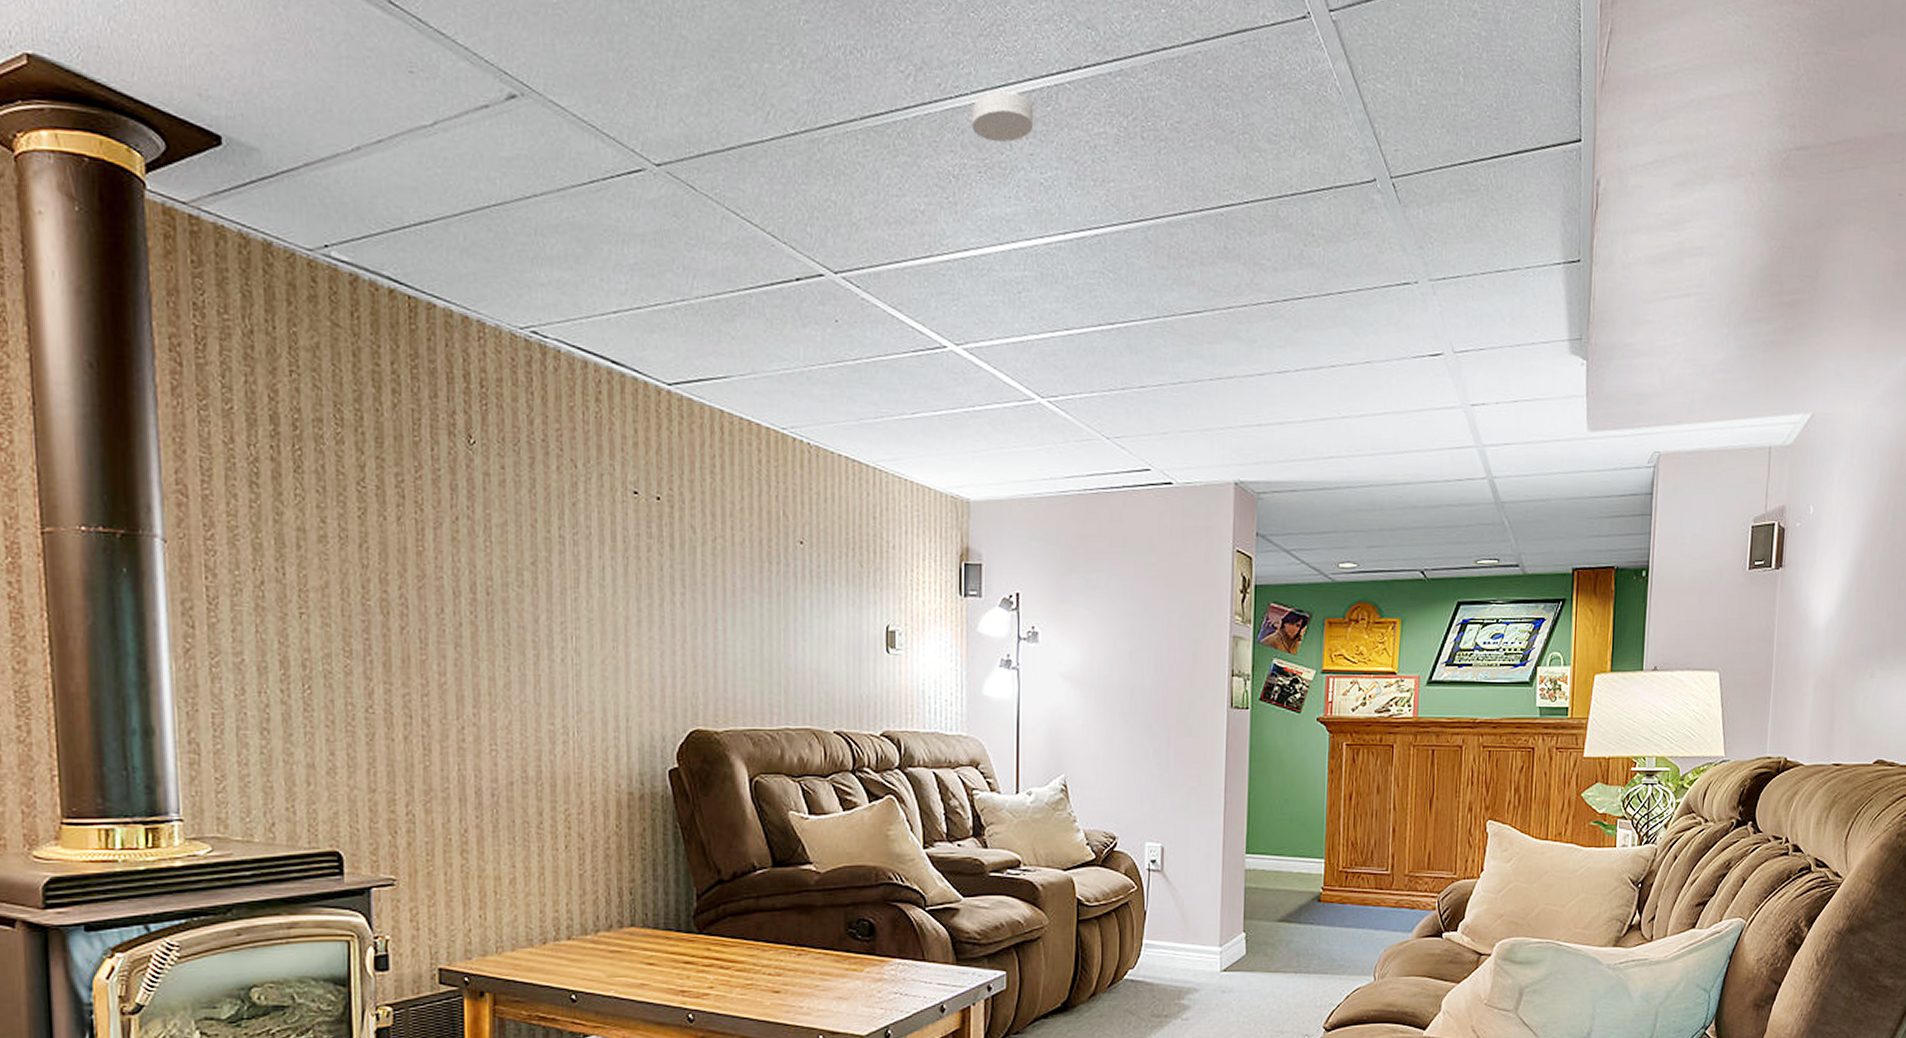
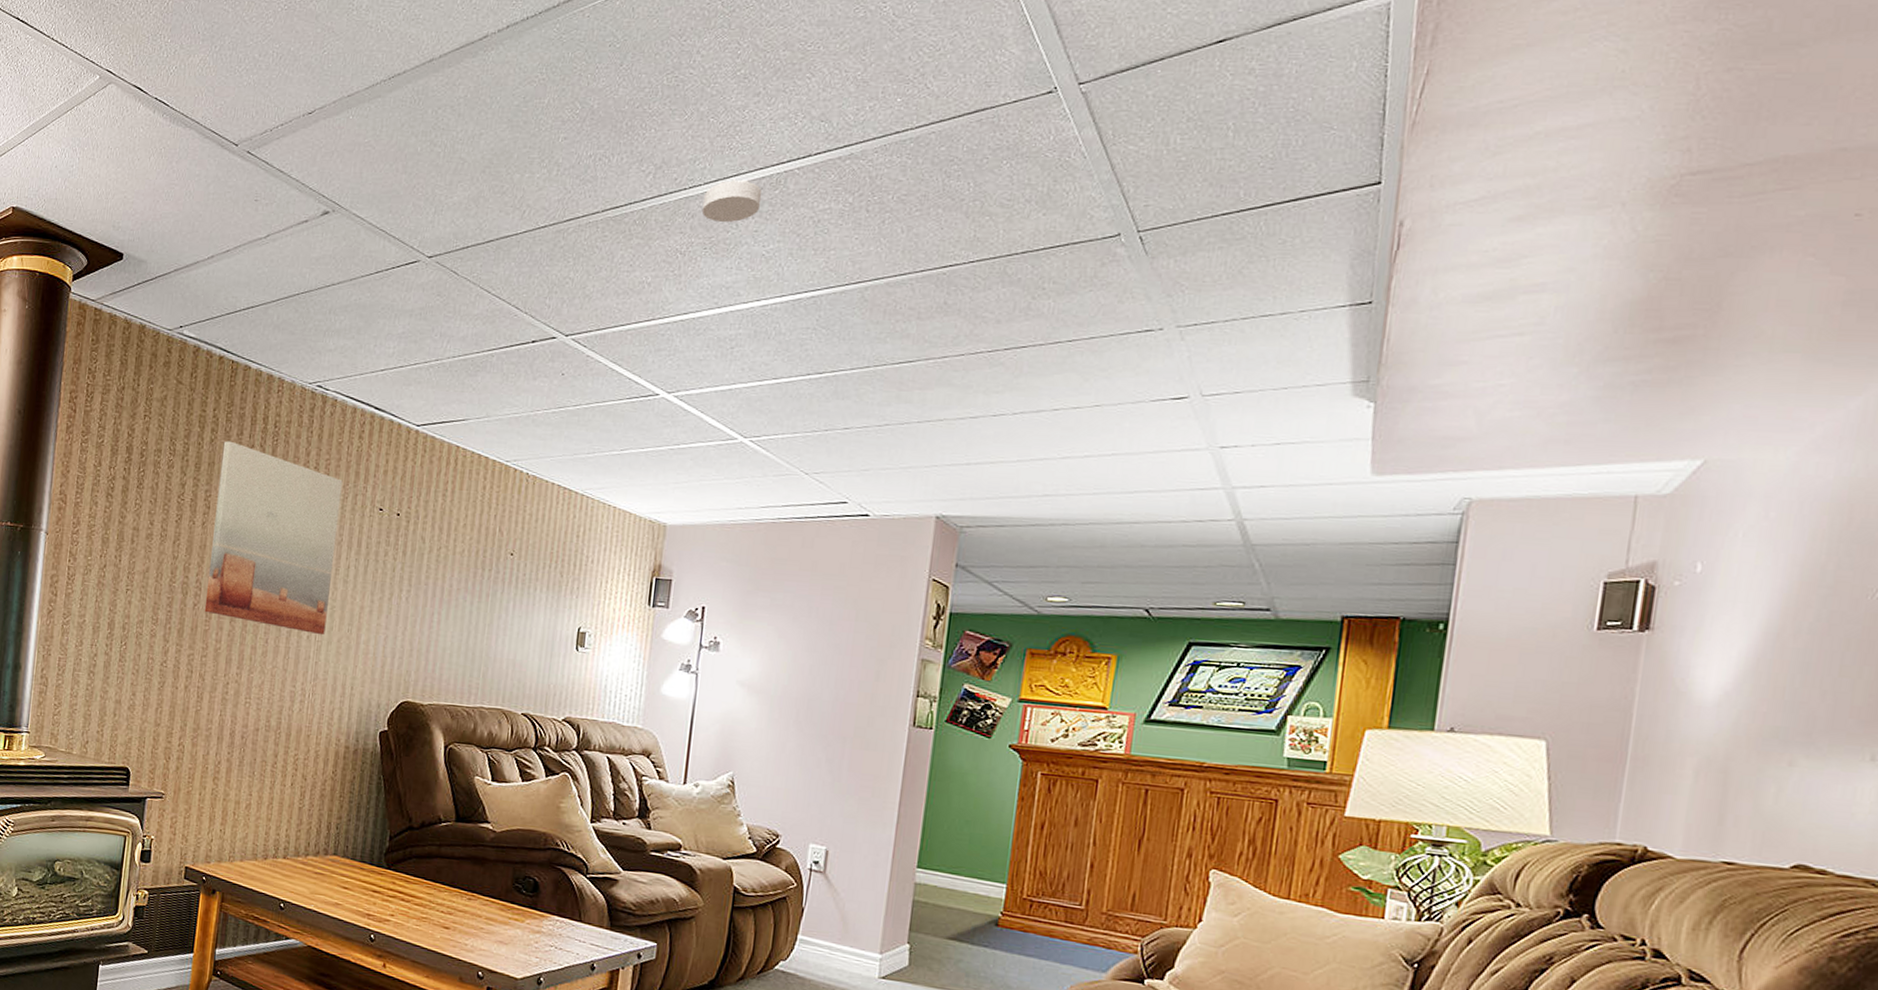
wall art: none [411,405,584,657] -> present [204,441,343,635]

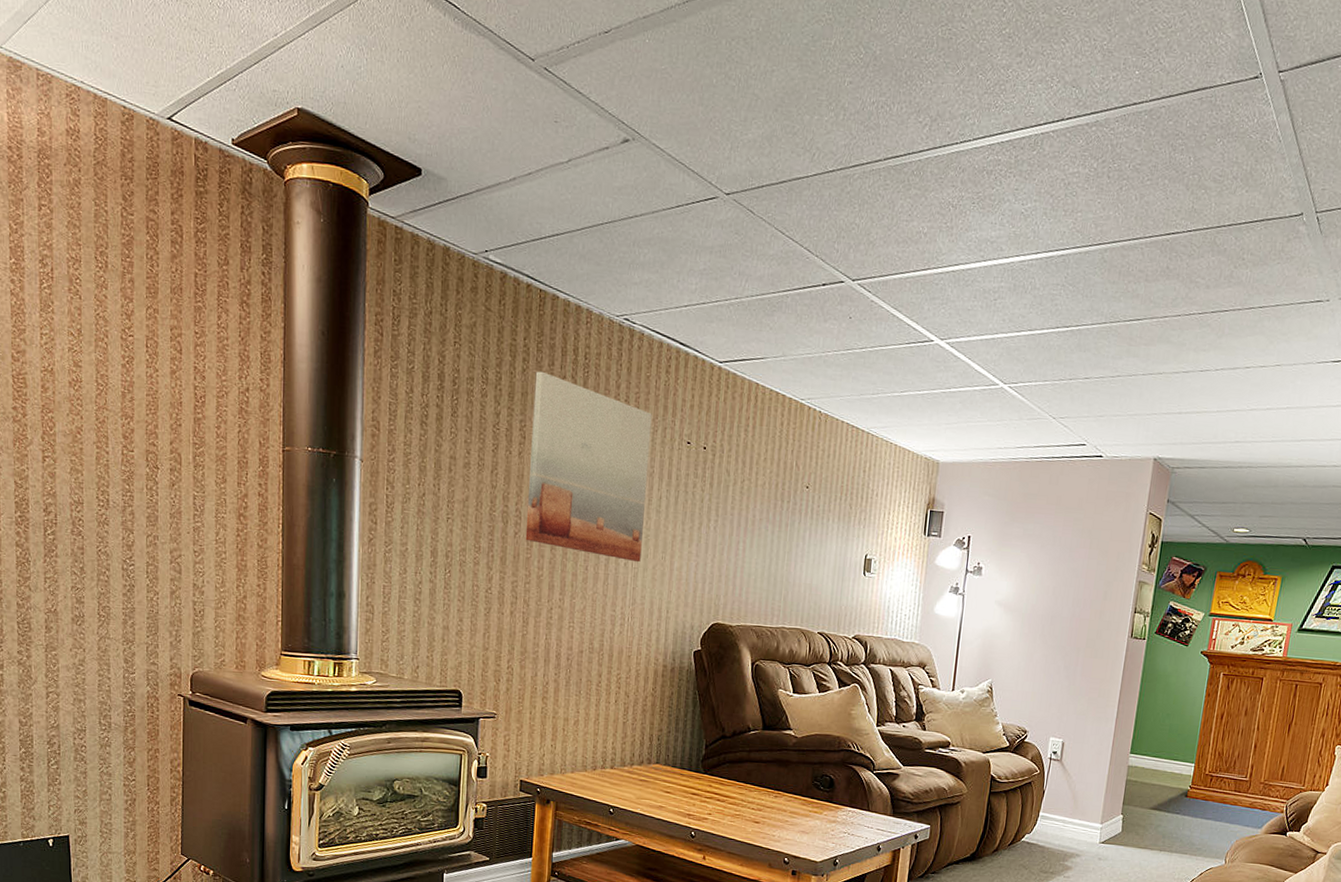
smoke detector: present [701,179,763,222] -> none [971,137,1023,179]

